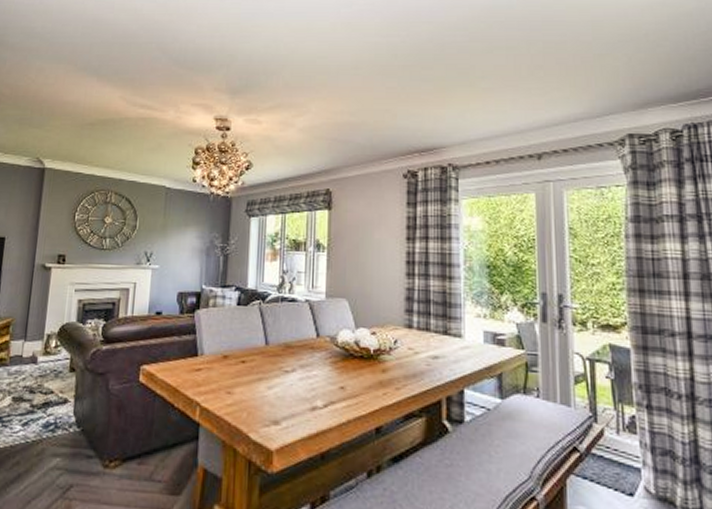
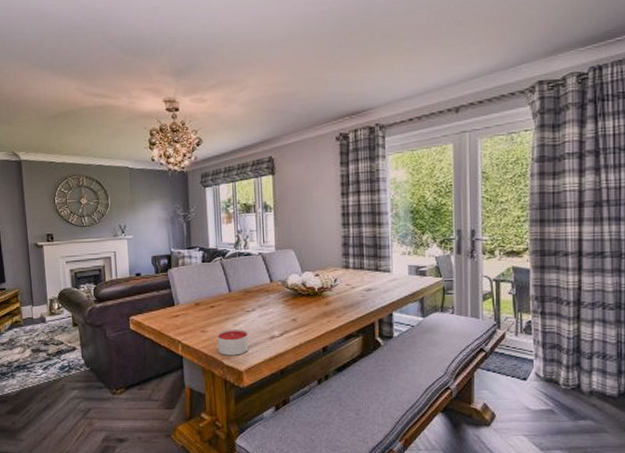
candle: none [244,393,284,429] -> present [217,329,249,356]

